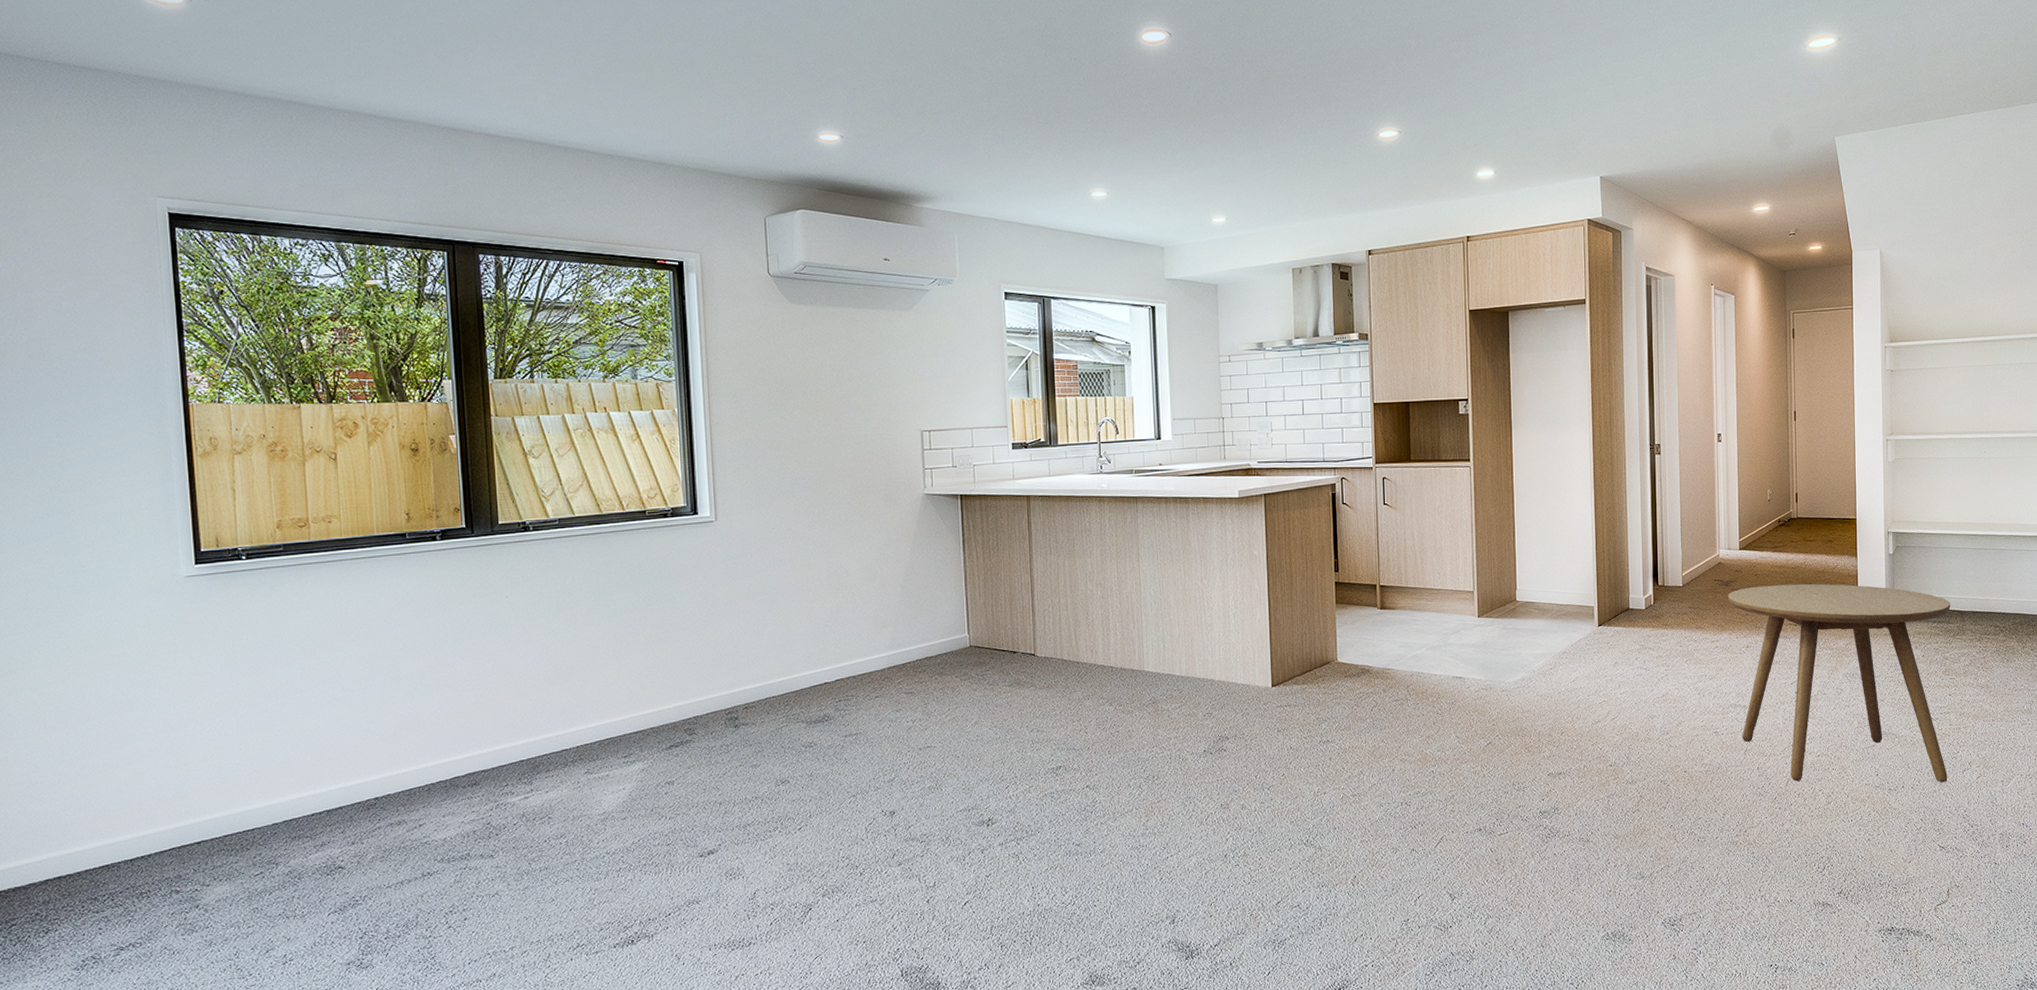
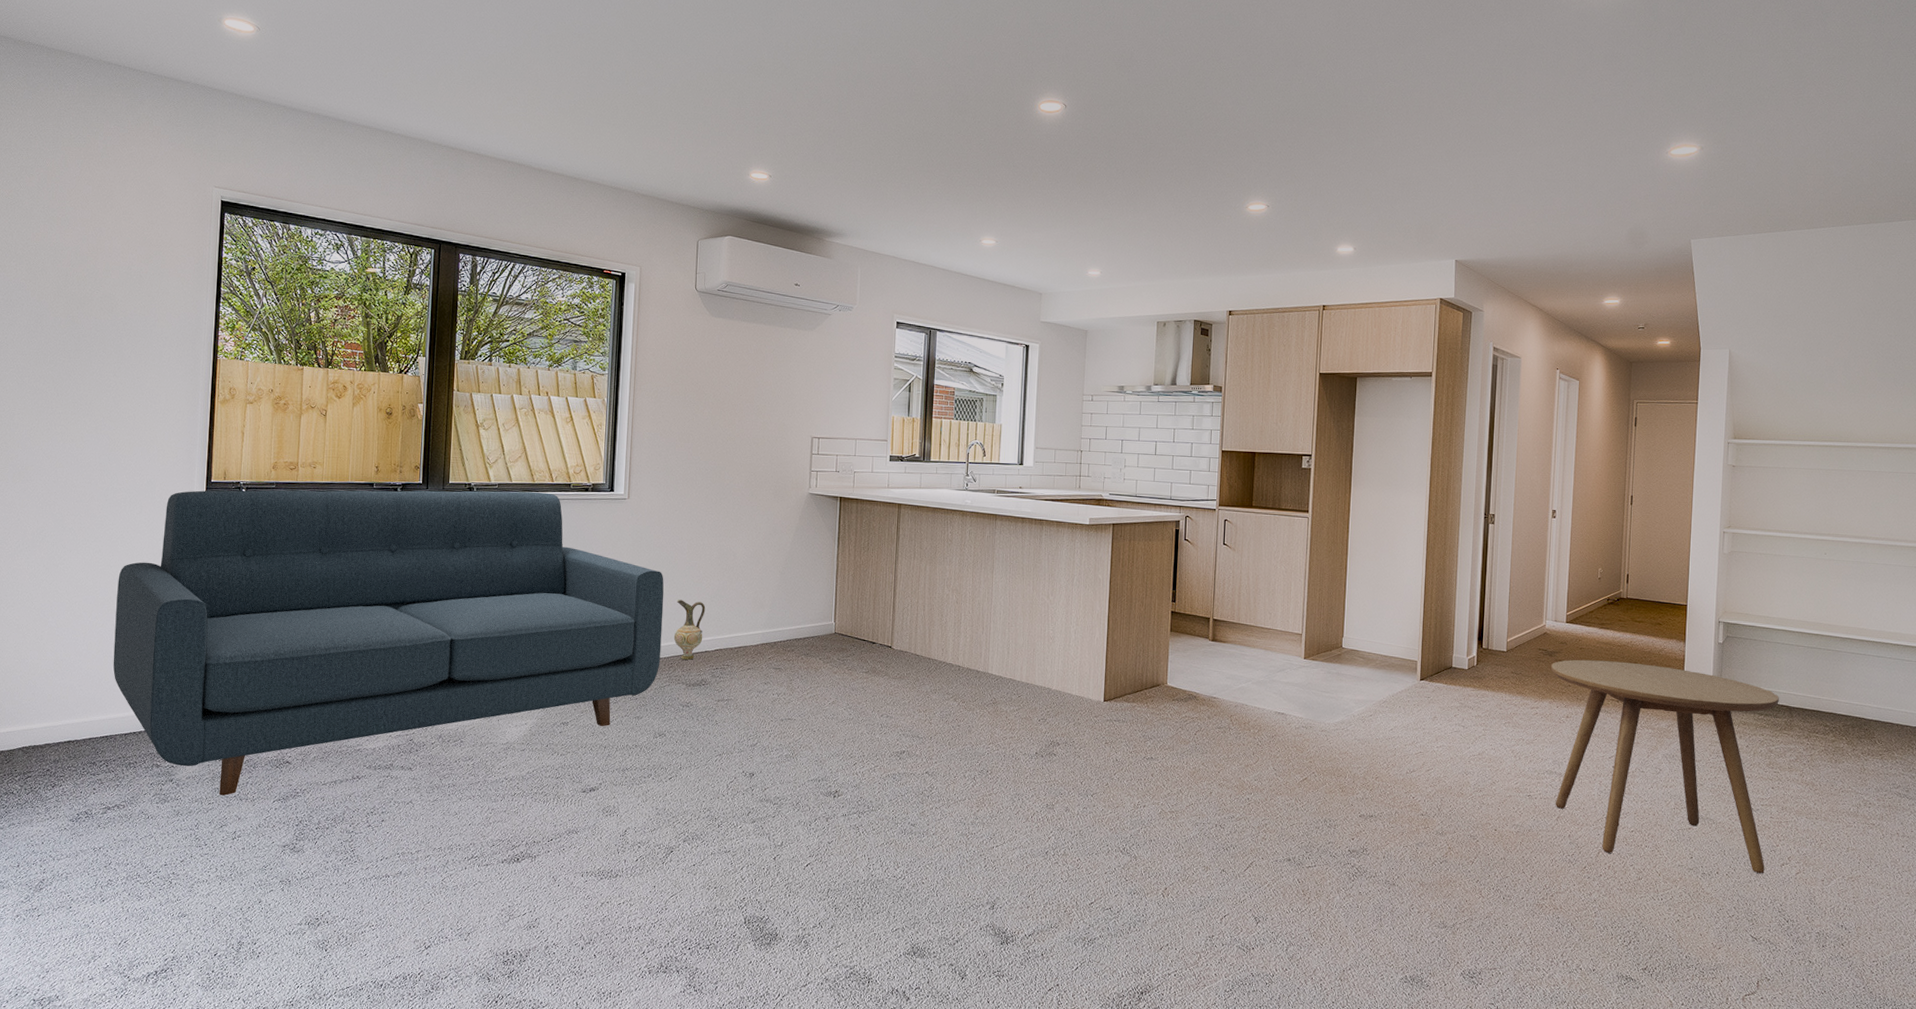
sofa: none [96,523,774,916] -> present [113,490,664,796]
ceramic jug: none [785,628,820,695] -> present [673,599,706,660]

